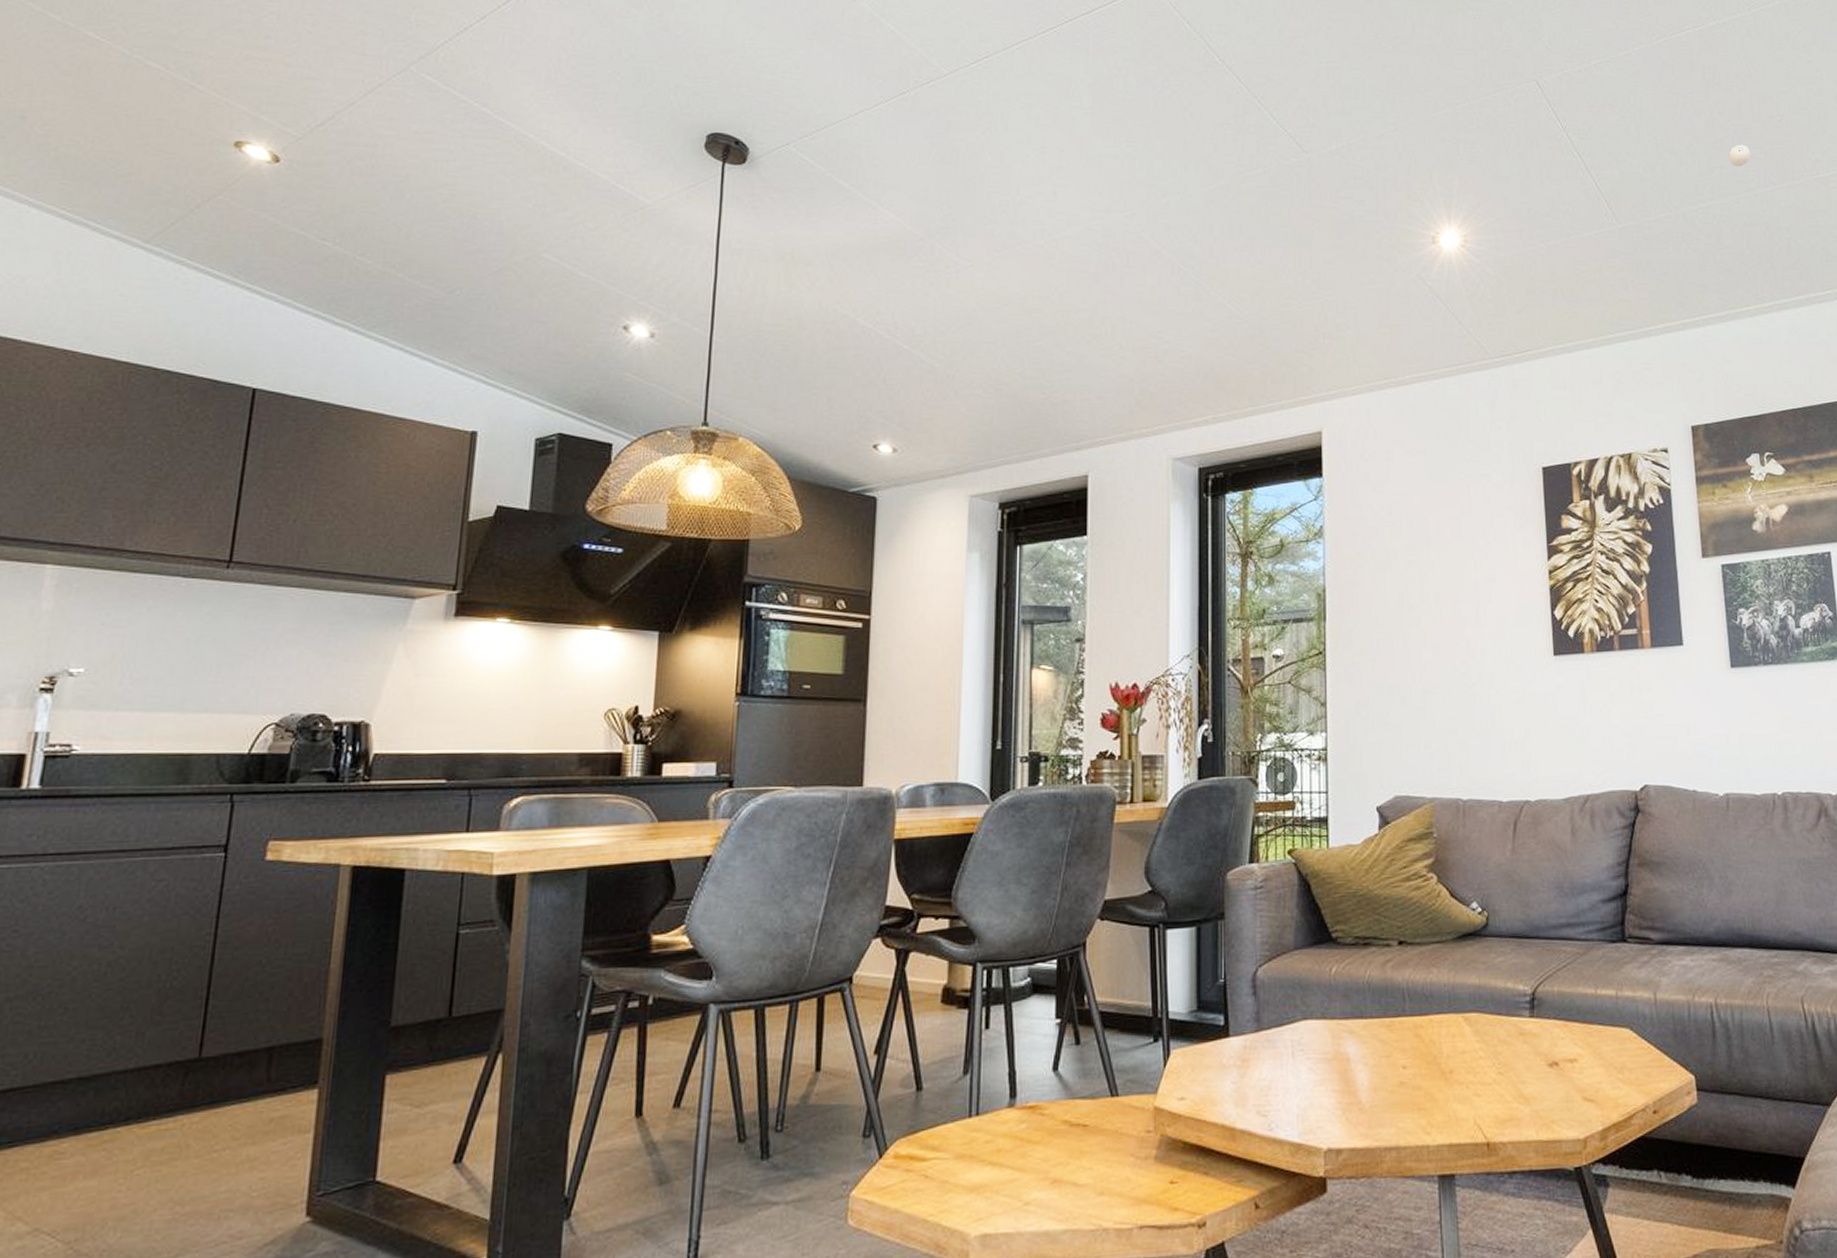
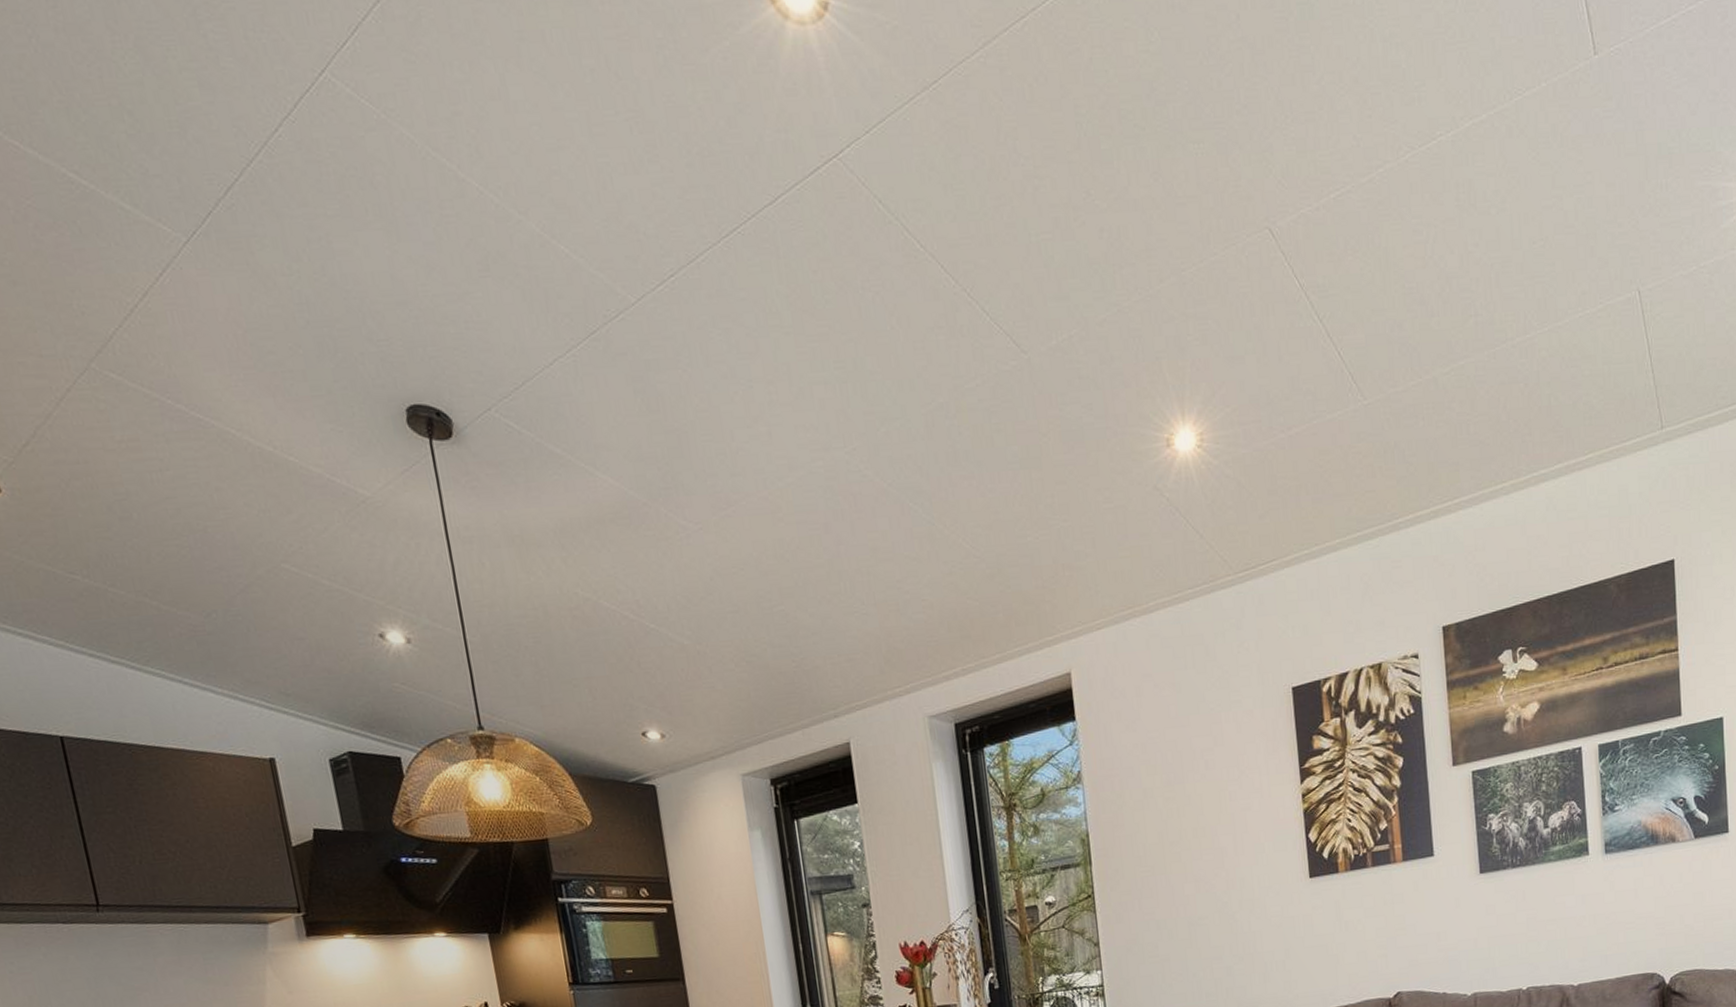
eyeball: present [1728,144,1750,167] -> none [1484,282,1509,312]

